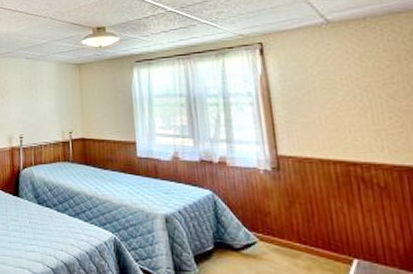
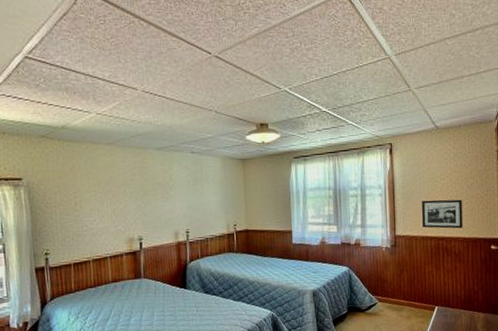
picture frame: none [314,111,387,152] -> present [422,199,462,229]

